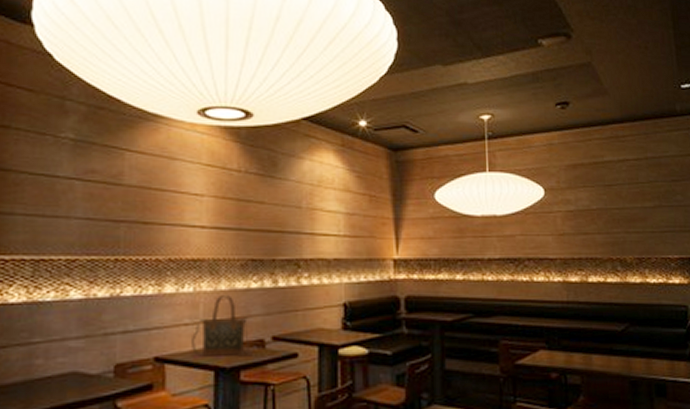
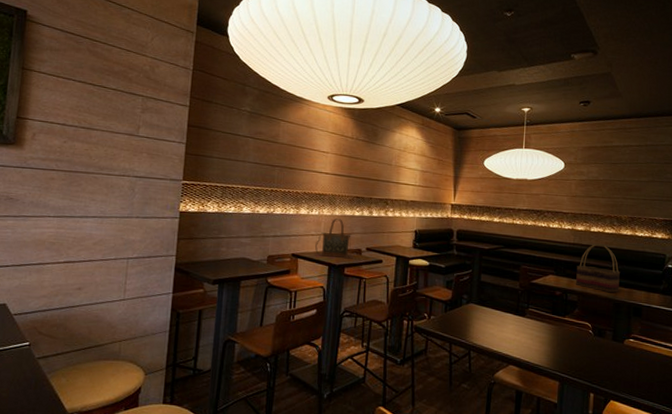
woven basket: none [575,298,634,368] -> present [576,243,621,293]

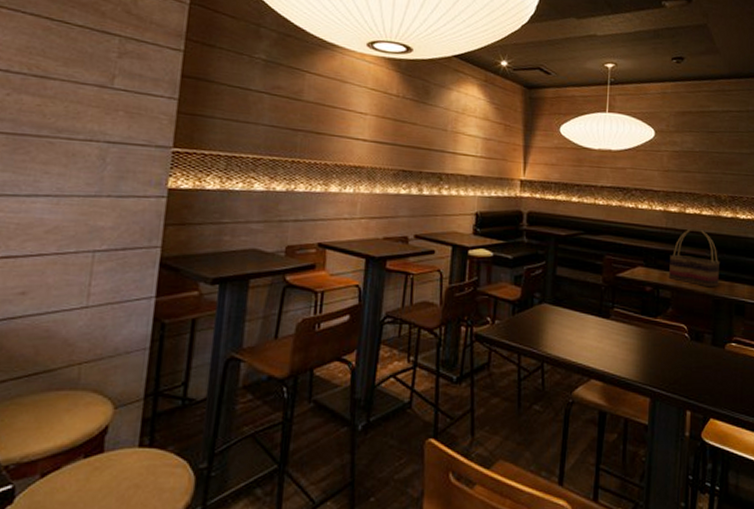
handbag: present [315,218,353,259] -> none [349,197,398,250]

